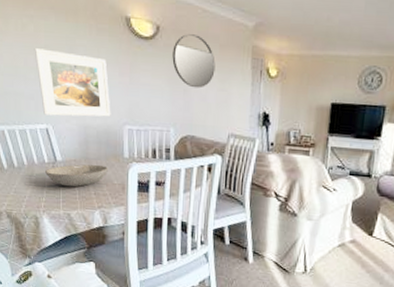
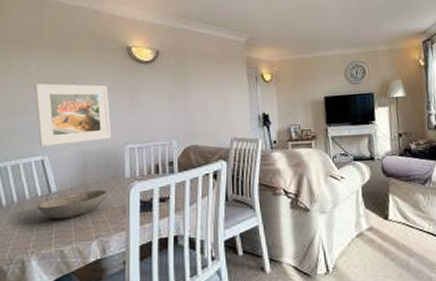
home mirror: present [172,34,216,88] -> none [172,54,213,101]

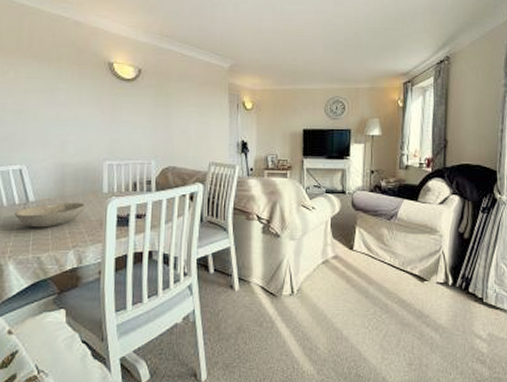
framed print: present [34,83,112,147] -> none [13,93,91,156]

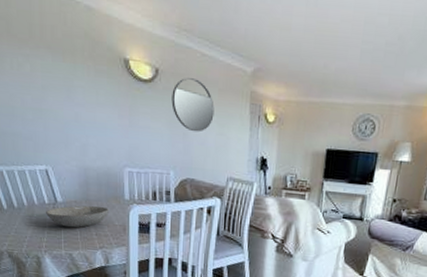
home mirror: none [153,75,195,122] -> present [171,78,215,132]

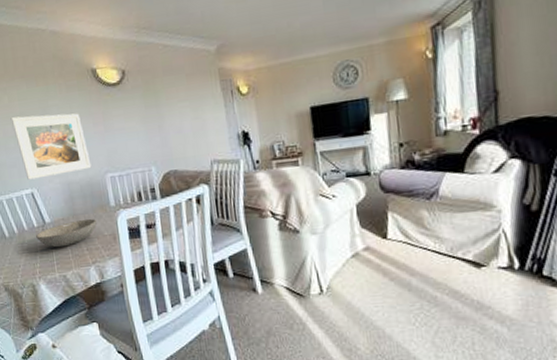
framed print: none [31,88,111,159] -> present [10,113,92,180]
home mirror: present [171,78,215,132] -> none [141,70,186,123]

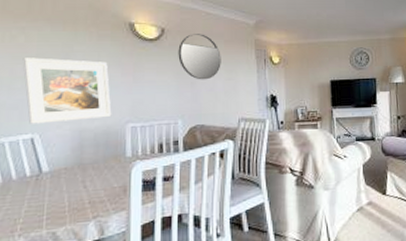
bowl: present [36,218,98,248] -> none [26,168,108,200]
home mirror: none [141,70,186,123] -> present [178,34,221,80]

